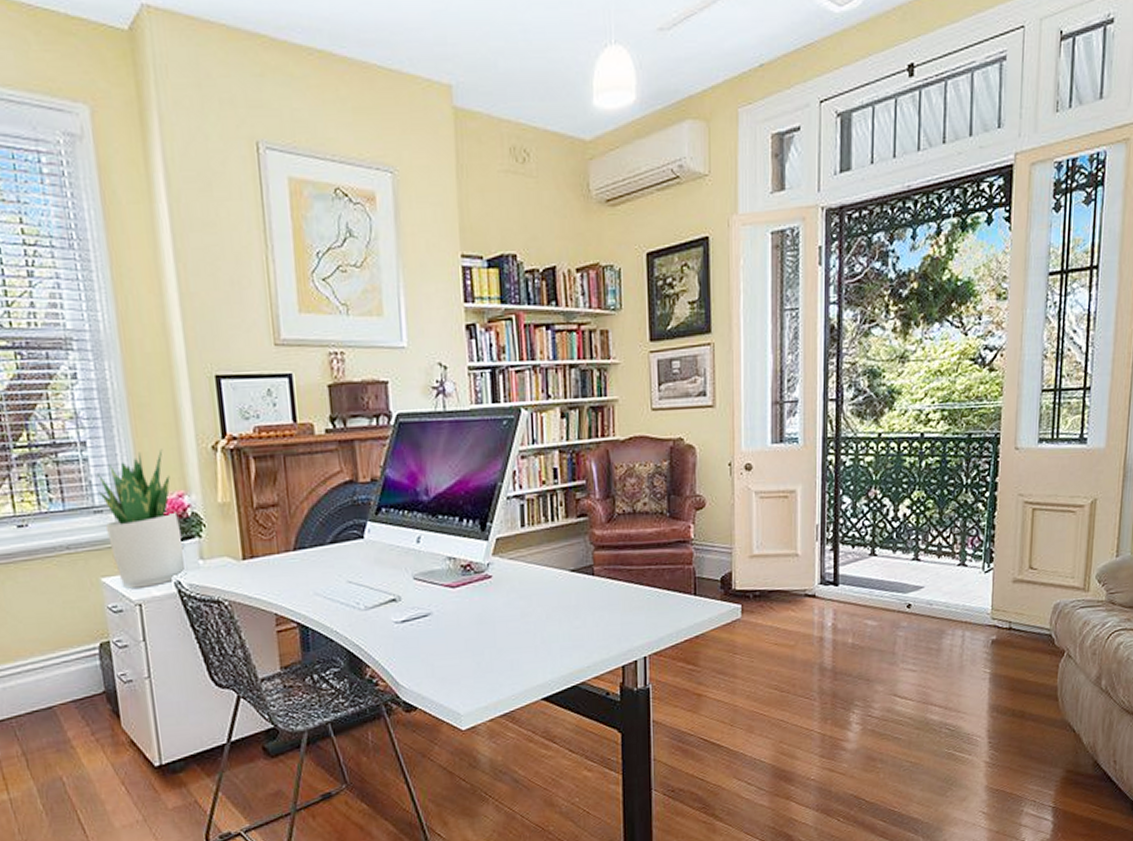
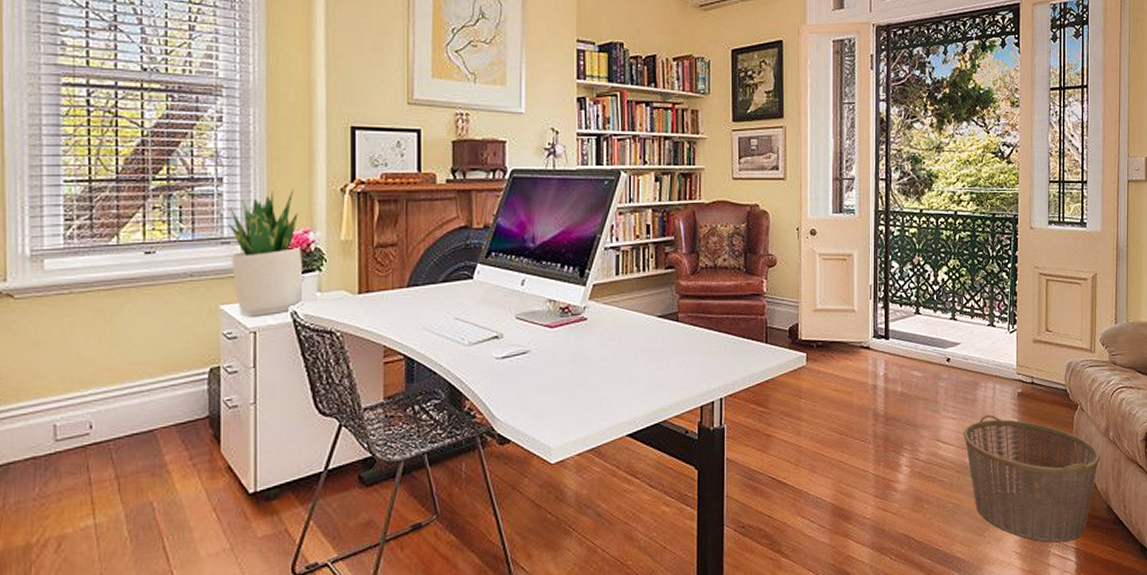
basket: none [924,665,1089,802] -> present [963,414,1101,543]

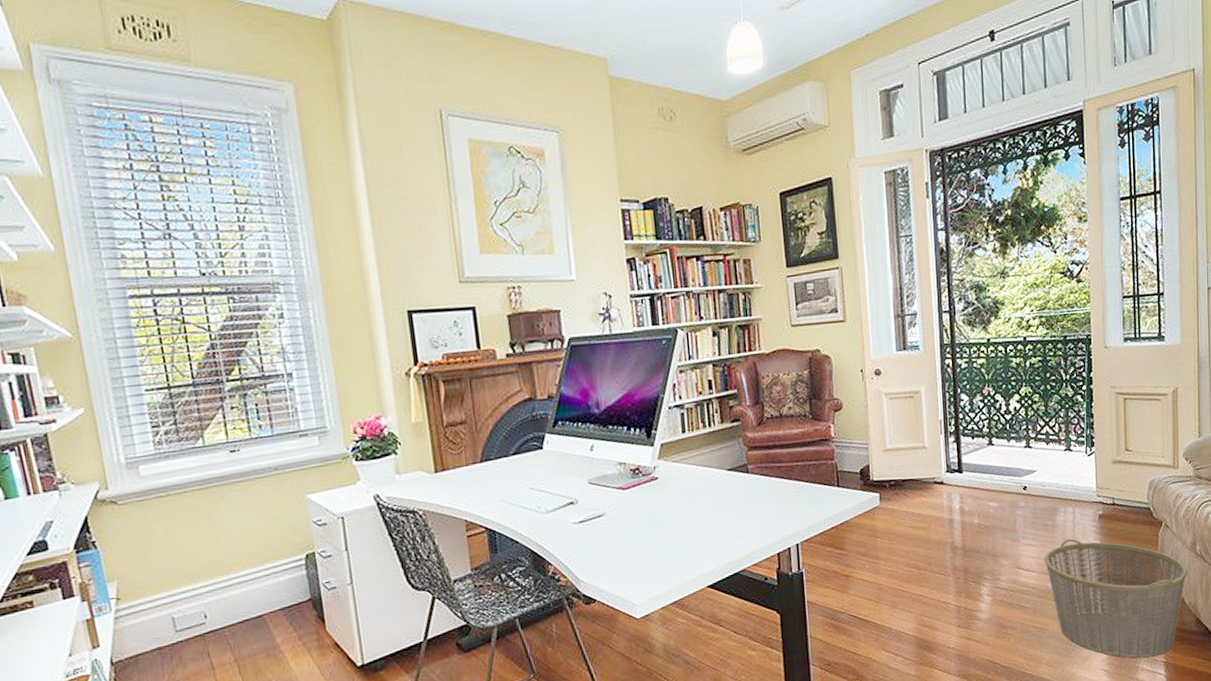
planter: present [228,188,304,317] -> none [303,377,385,504]

